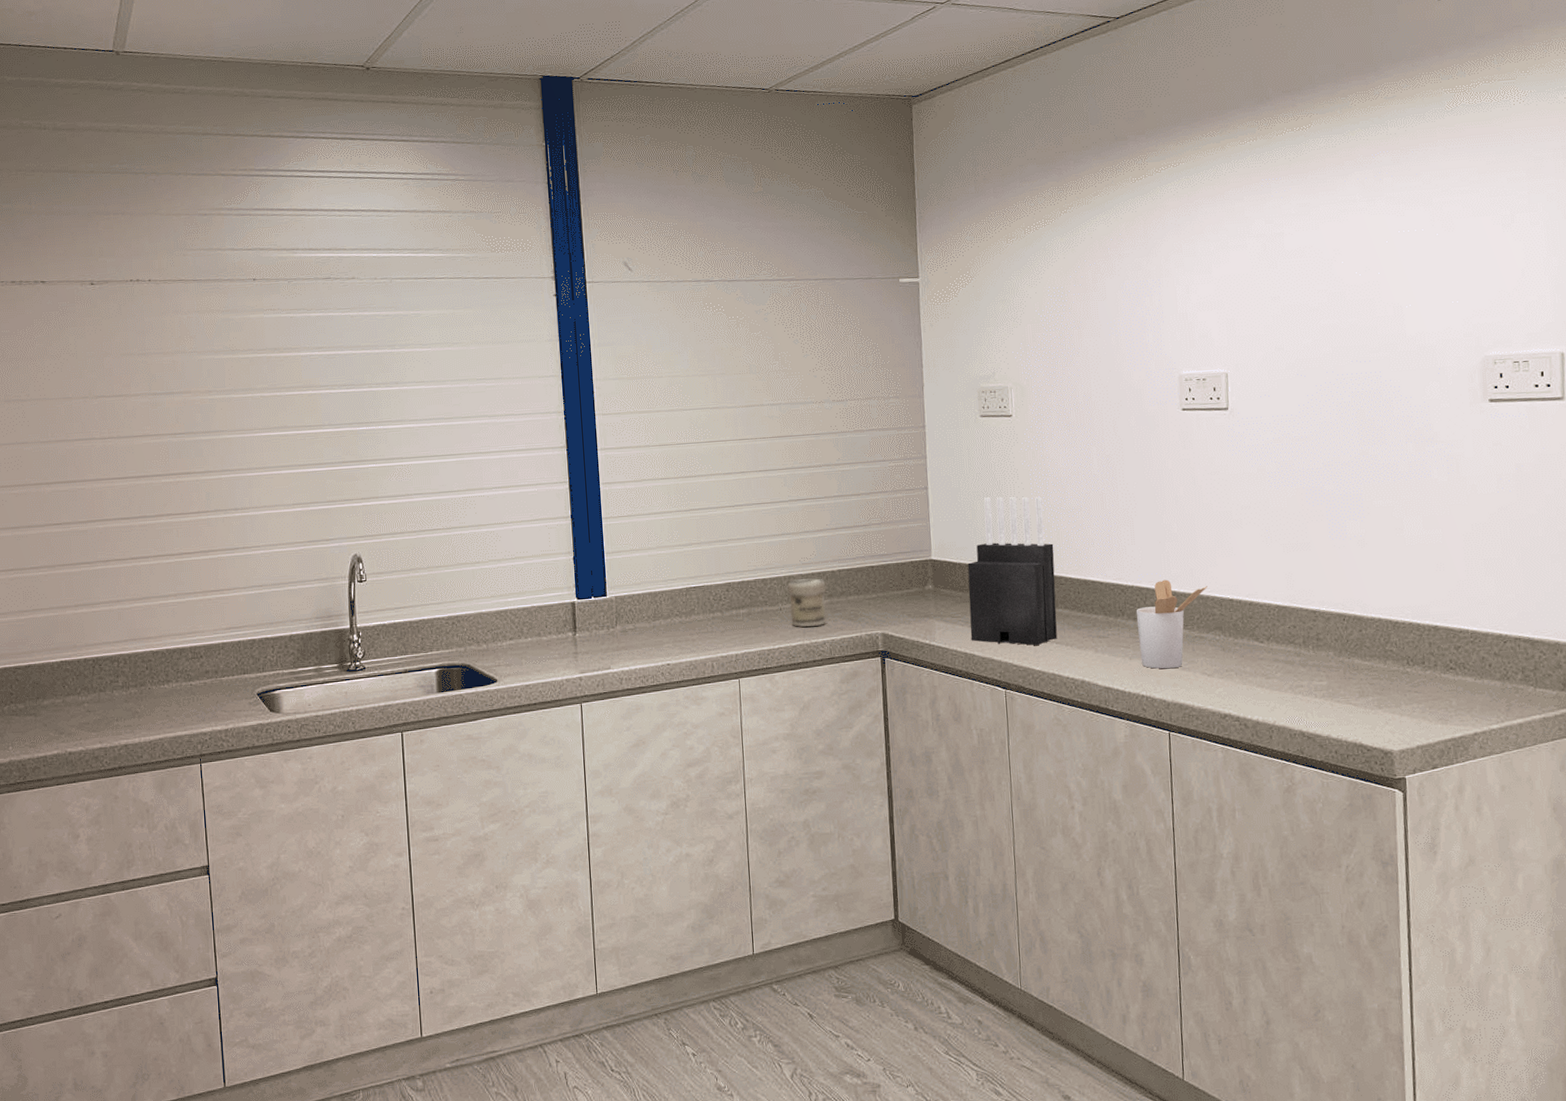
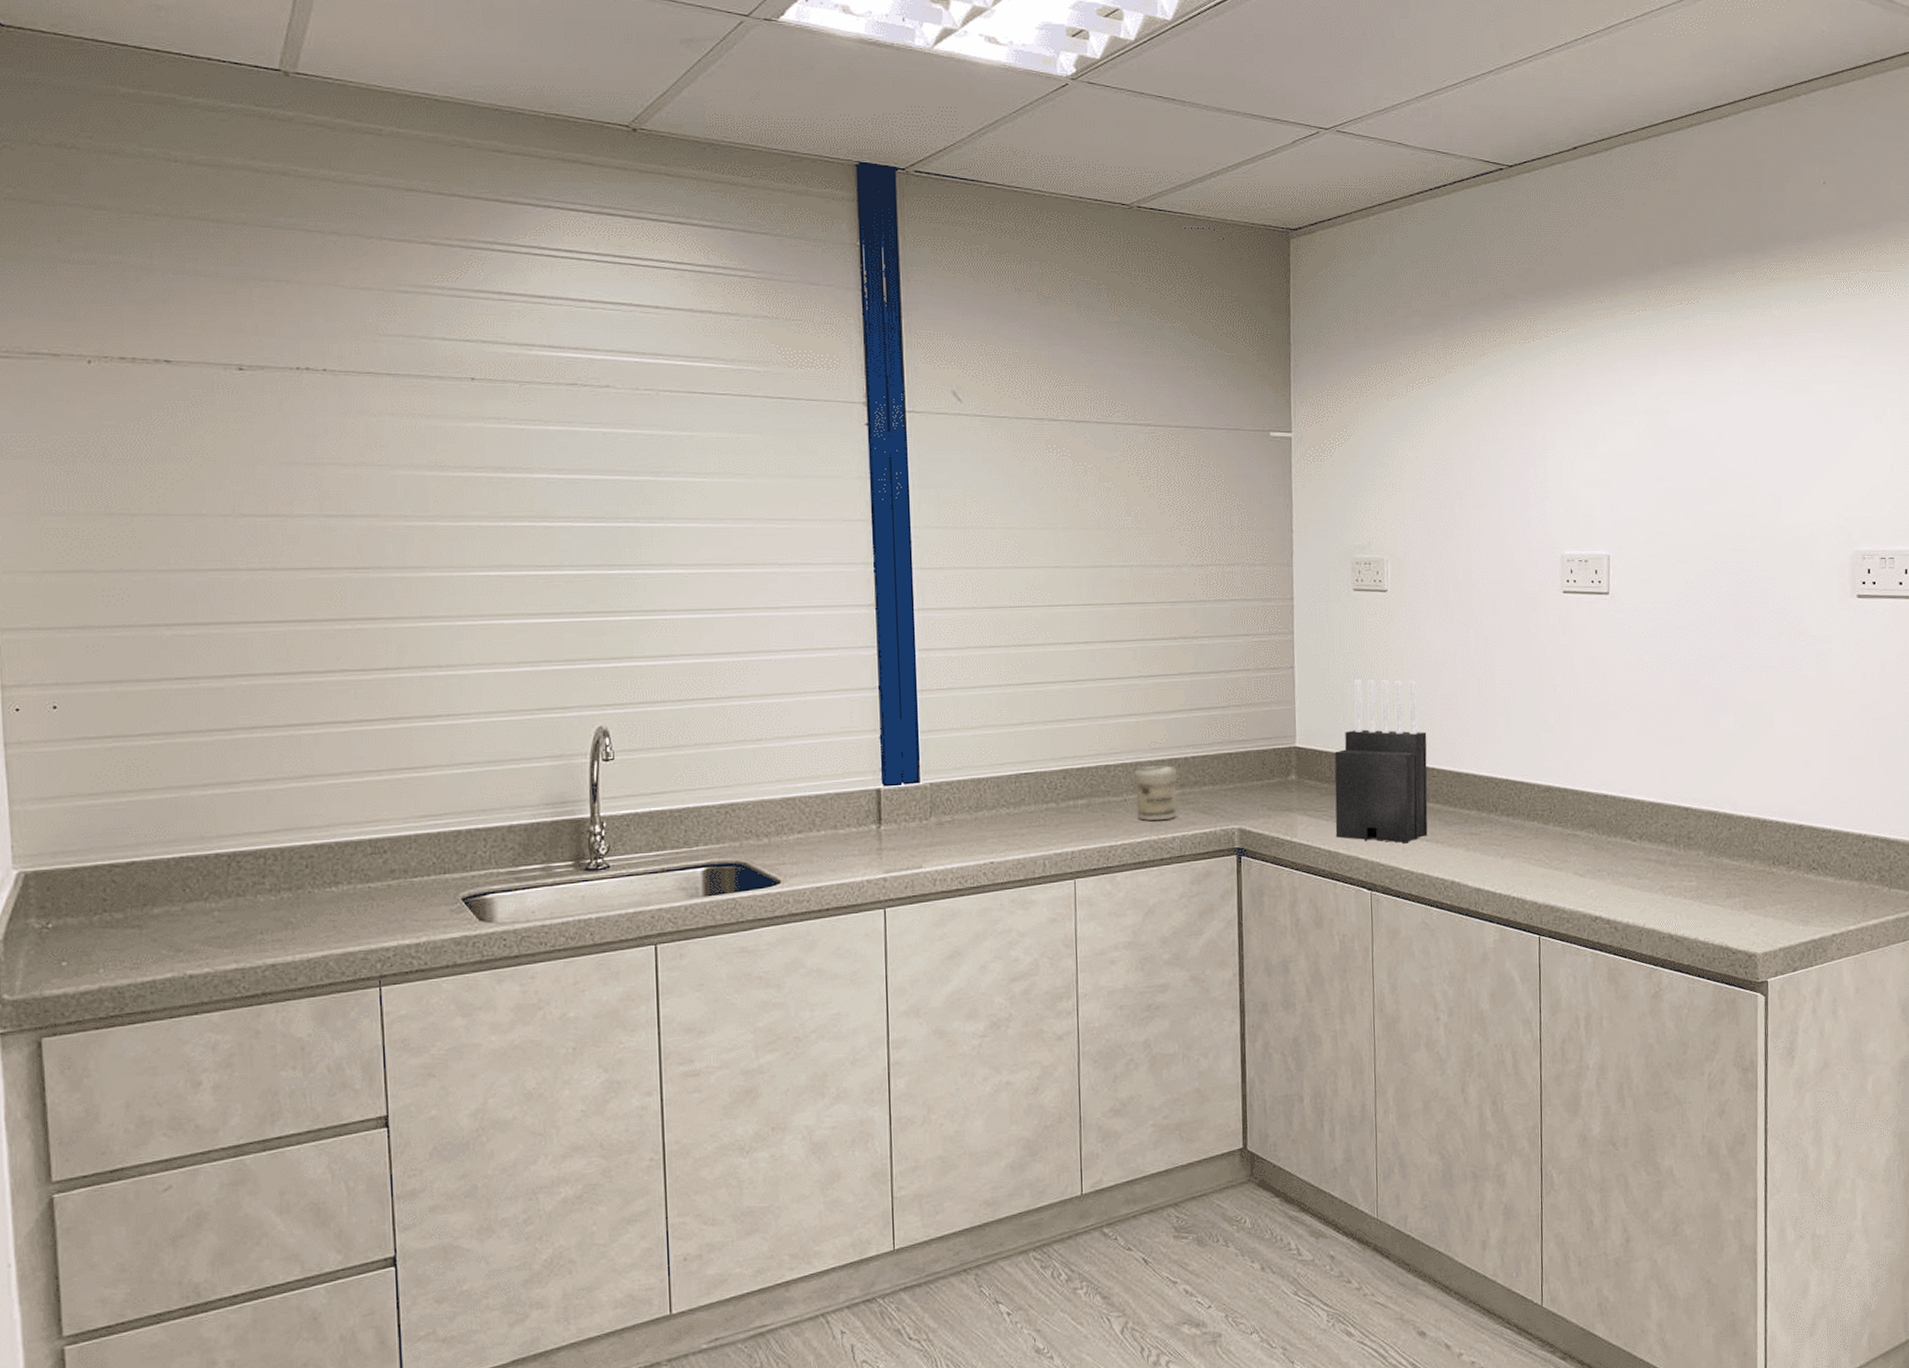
utensil holder: present [1136,579,1208,669] -> none [1509,773,1583,869]

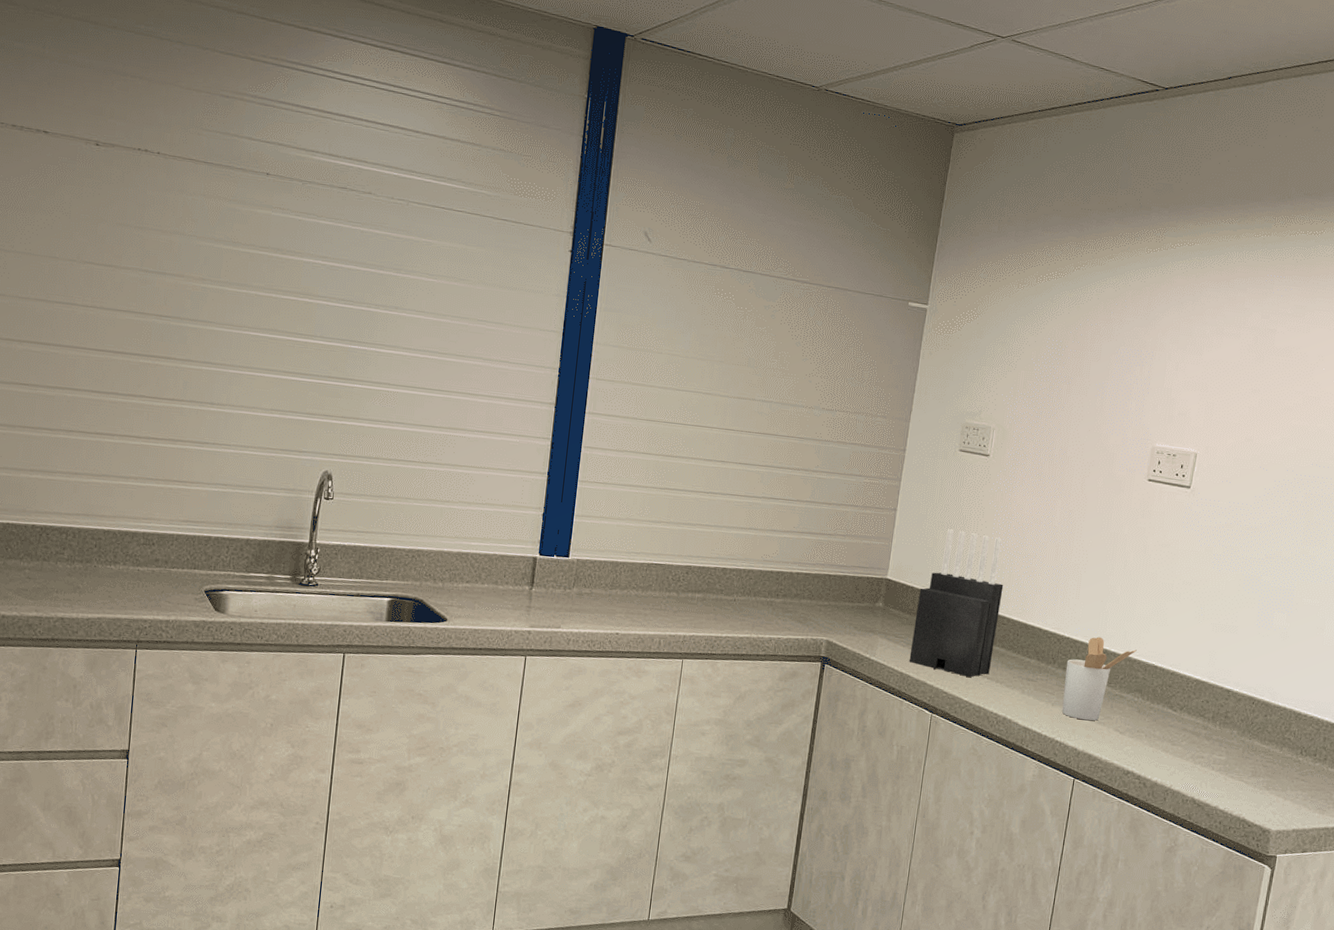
jar: present [1134,765,1178,821] -> none [742,574,783,623]
utensil holder: none [1509,773,1583,869] -> present [1061,637,1137,721]

